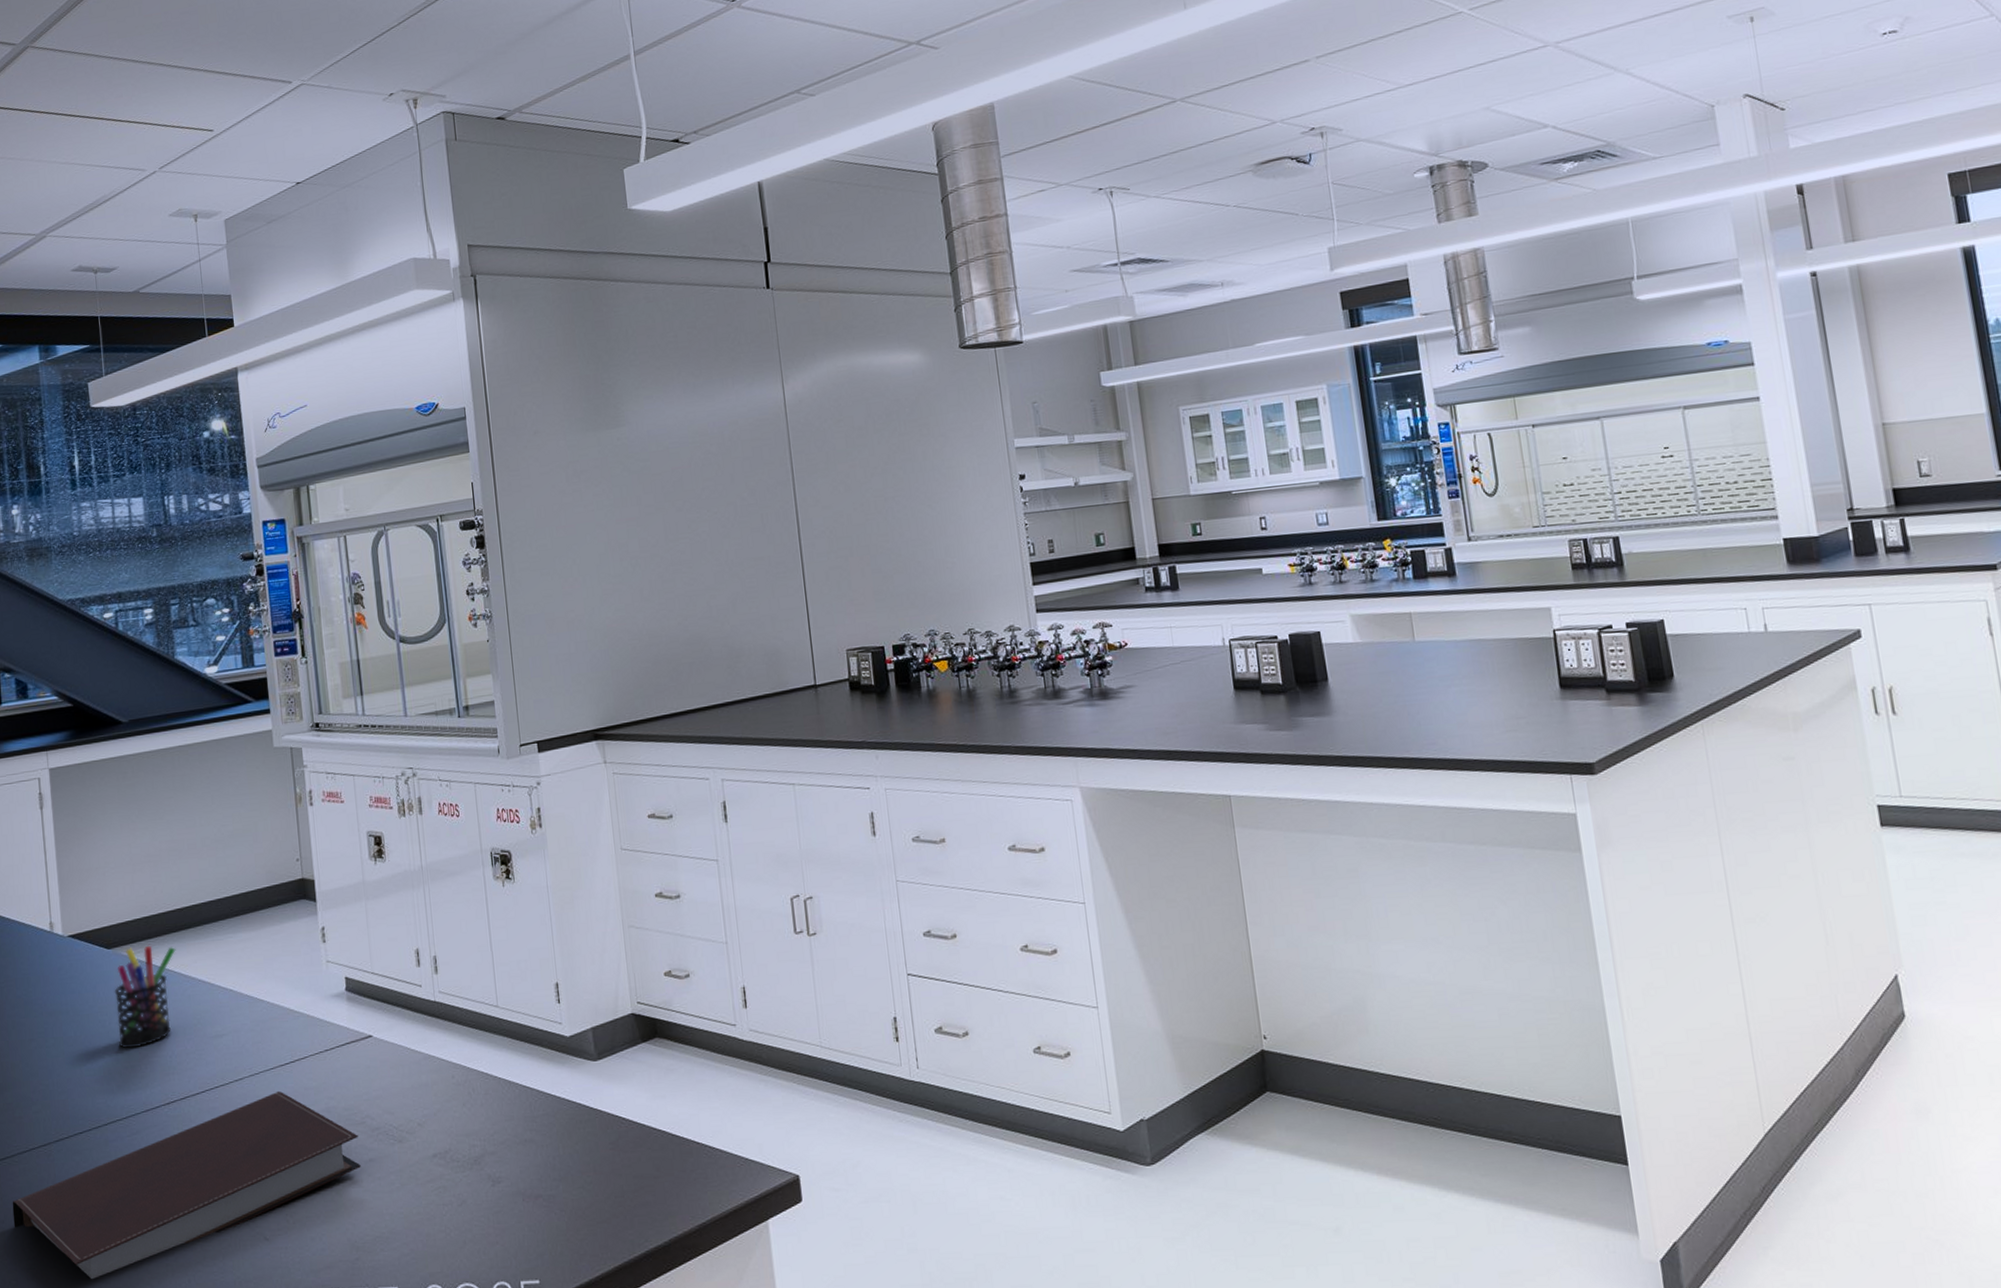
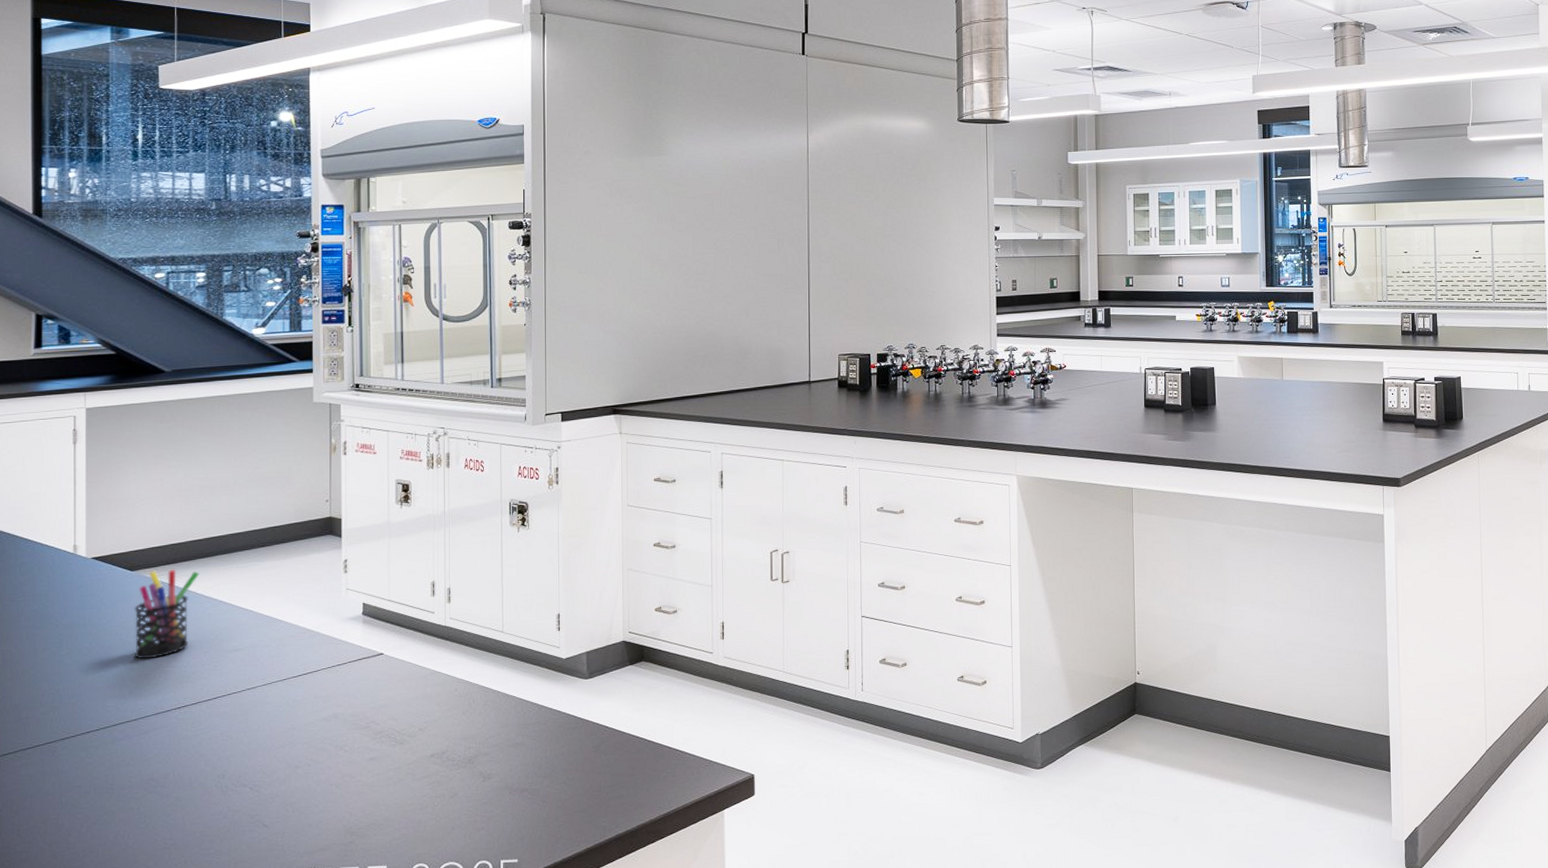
notebook: present [12,1090,361,1279] -> none [11,698,362,860]

